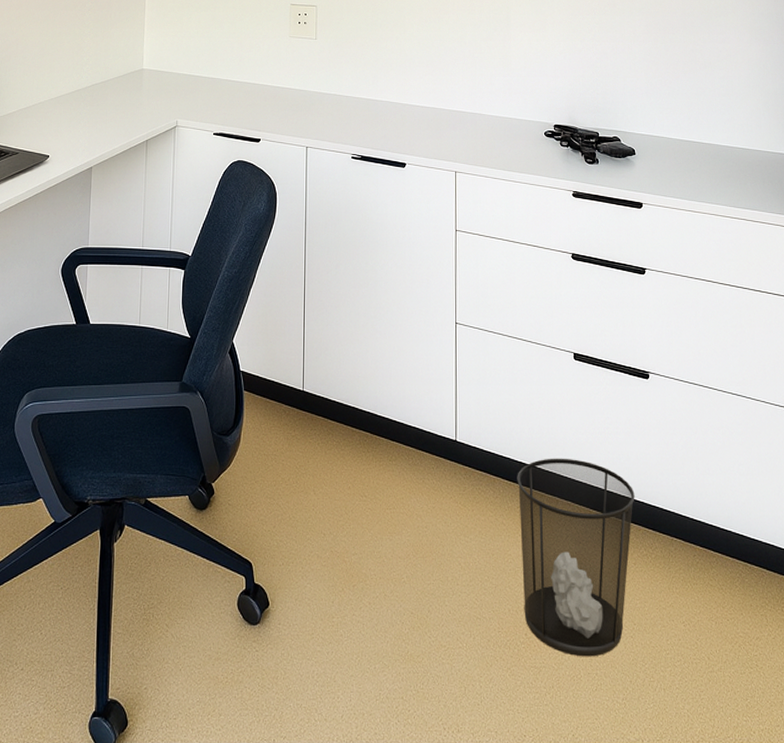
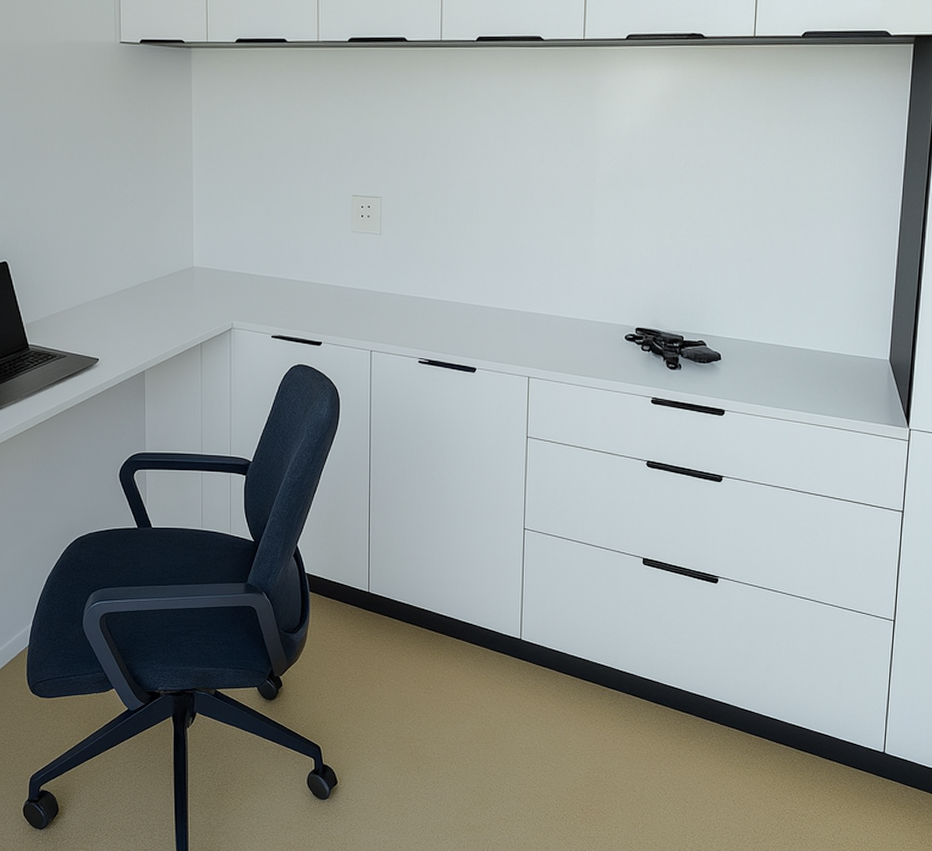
waste bin: present [517,458,635,657] -> none [580,656,695,829]

